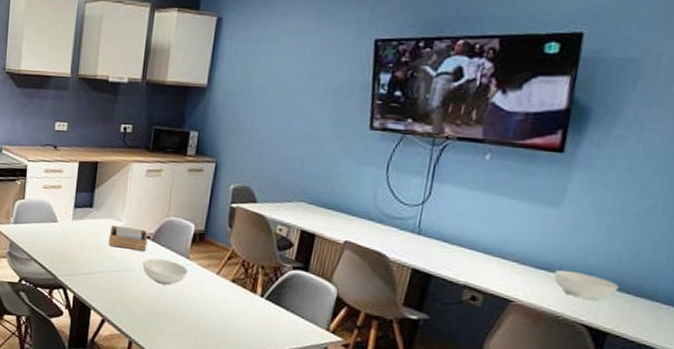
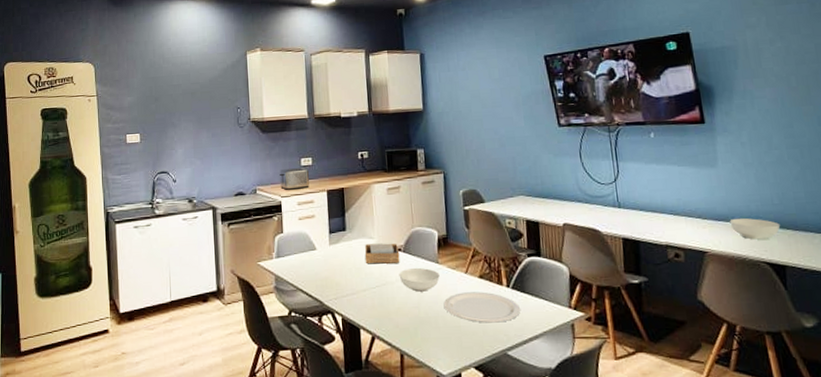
toaster: none [28,131,62,156] -> present [279,167,309,191]
plate: none [185,292,271,331] -> present [443,291,521,323]

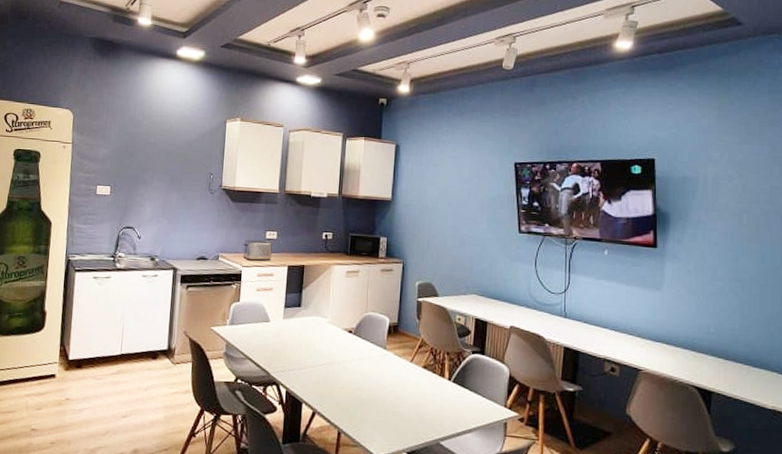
napkin holder: present [365,243,400,264] -> none [316,322,350,344]
bowl: present [399,267,440,292] -> none [346,350,386,375]
plate: present [443,291,521,323] -> none [385,380,459,413]
bowl: present [729,217,781,240] -> none [666,341,713,365]

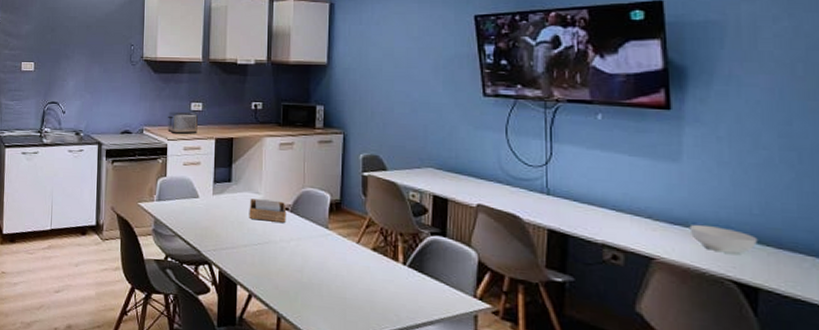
napkin holder: none [316,322,350,344] -> present [249,199,287,223]
bowl: none [666,341,713,365] -> present [689,224,758,254]

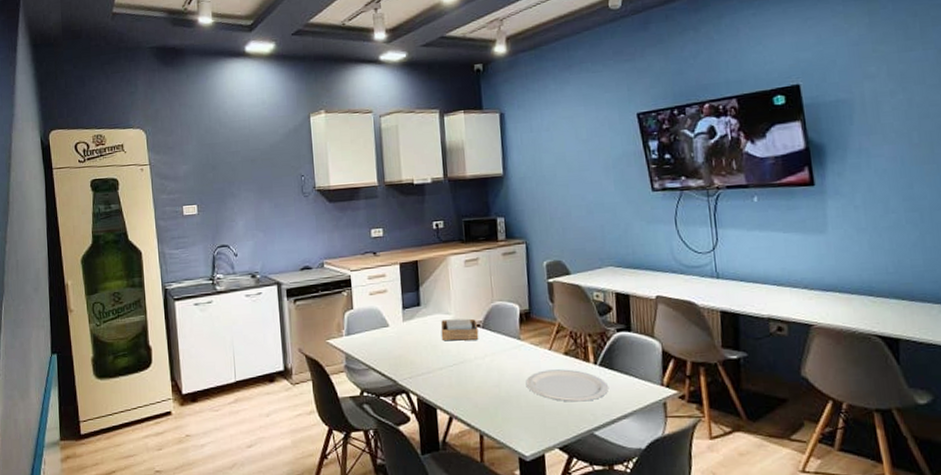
toaster: present [168,111,198,135] -> none [348,238,381,264]
plate: none [329,262,417,301] -> present [526,369,609,402]
bowl: present [689,224,758,254] -> none [838,288,895,311]

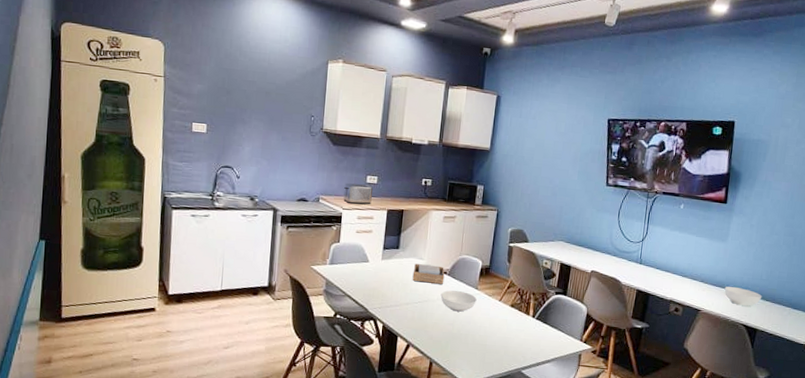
toaster: none [348,238,381,264] -> present [343,183,373,205]
bowl: none [477,344,522,370] -> present [440,290,477,312]
plate: present [526,369,609,402] -> none [475,316,541,346]
bowl: none [838,288,895,311] -> present [724,286,763,307]

